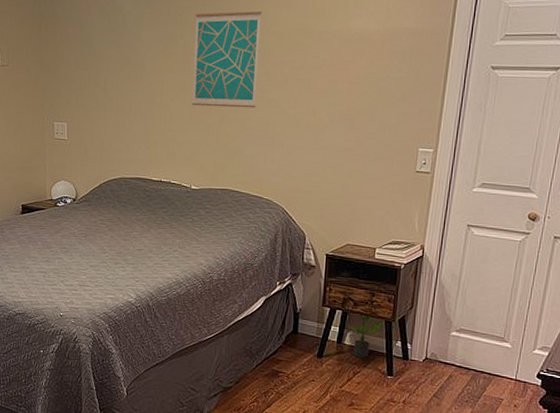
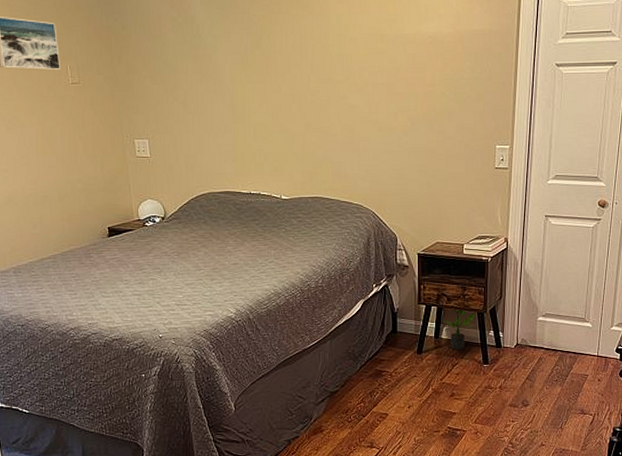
wall art: present [191,11,262,108] -> none [271,18,339,116]

